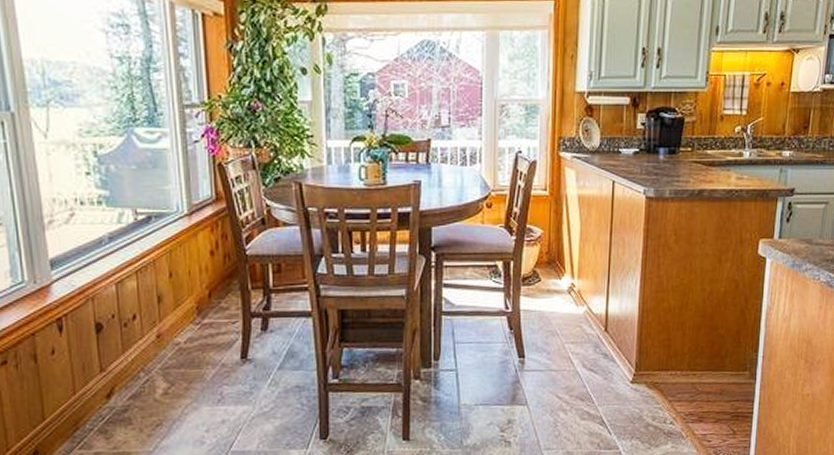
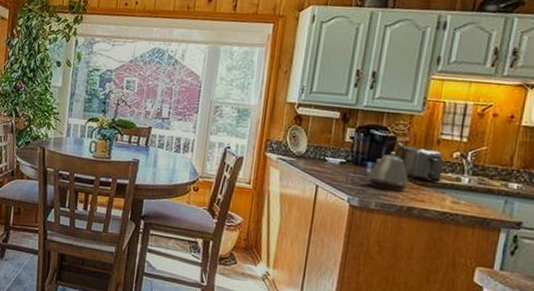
kettle: none [661,121,698,175] -> present [368,140,409,192]
toaster: none [684,126,727,160] -> present [395,145,443,183]

